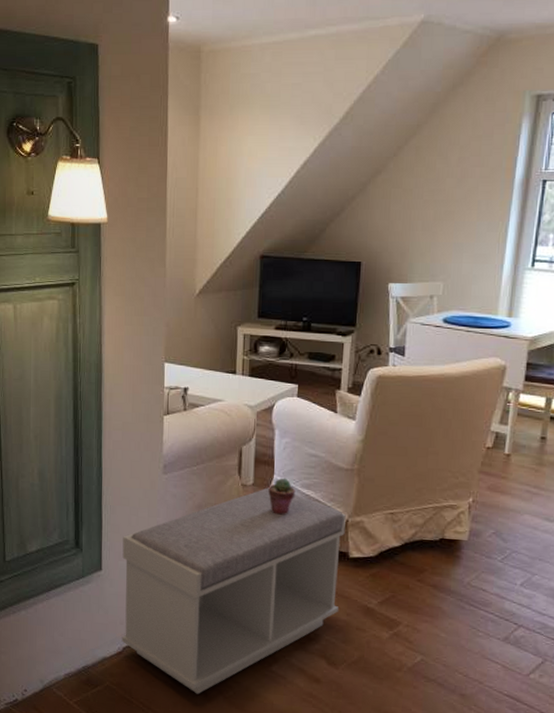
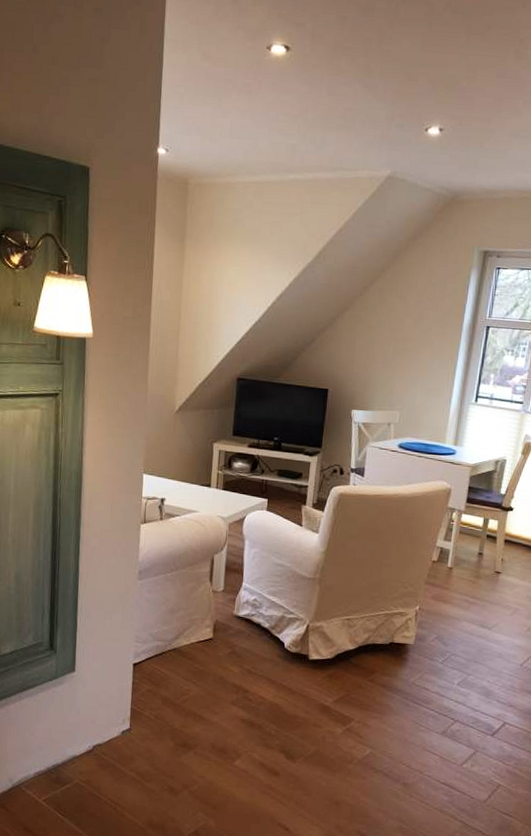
bench: present [121,487,346,694] -> none [92,594,307,789]
potted succulent: present [268,478,296,515] -> none [237,585,262,620]

